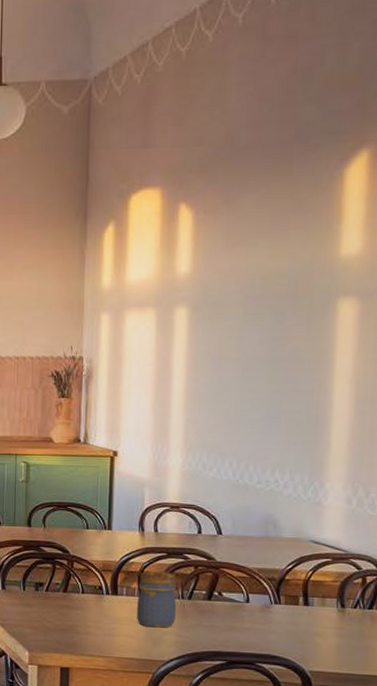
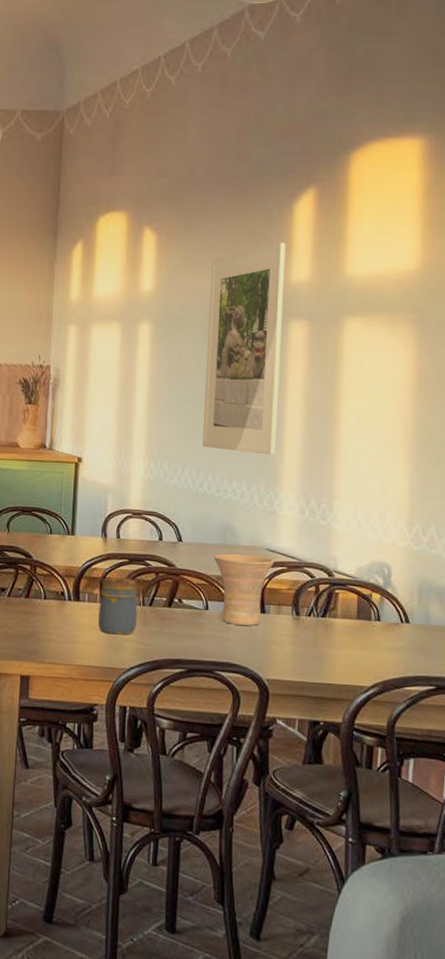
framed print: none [242,212,335,443] -> present [202,242,286,455]
vase: none [254,546,318,618] -> present [213,553,274,626]

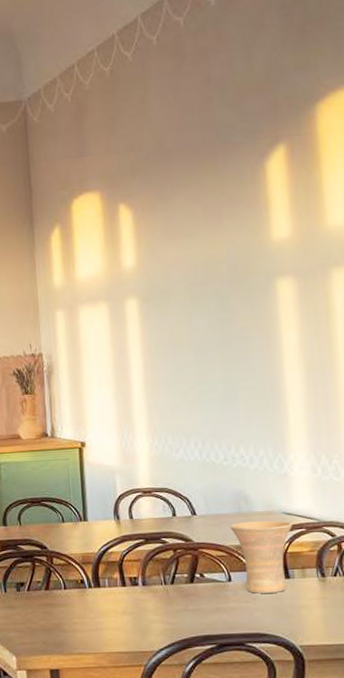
jar: present [98,576,138,635] -> none [120,557,161,618]
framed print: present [202,242,286,455] -> none [191,201,279,418]

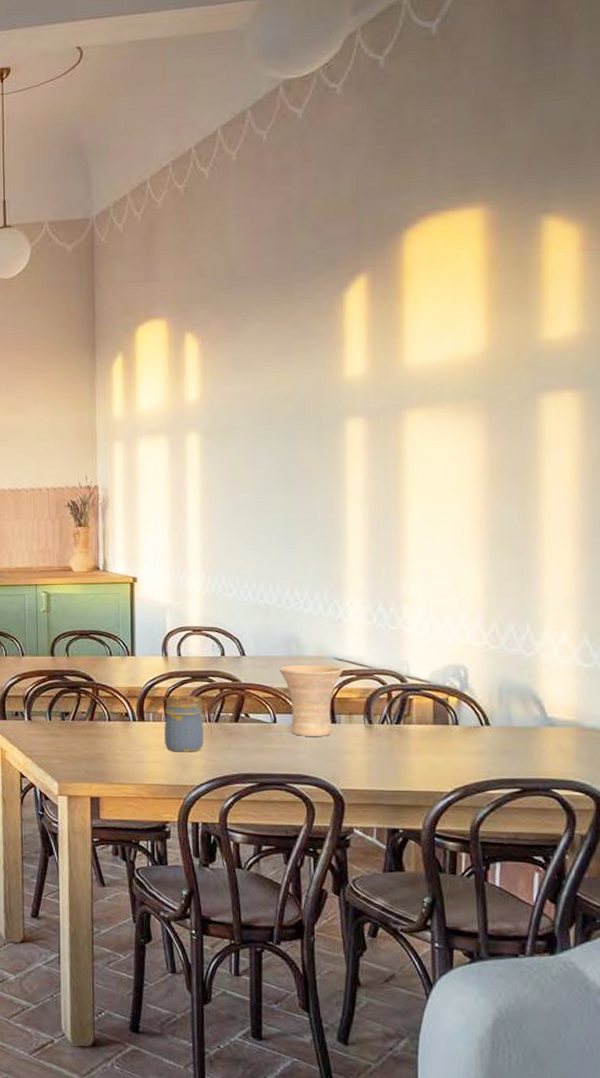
jar: none [120,557,161,618] -> present [164,694,203,752]

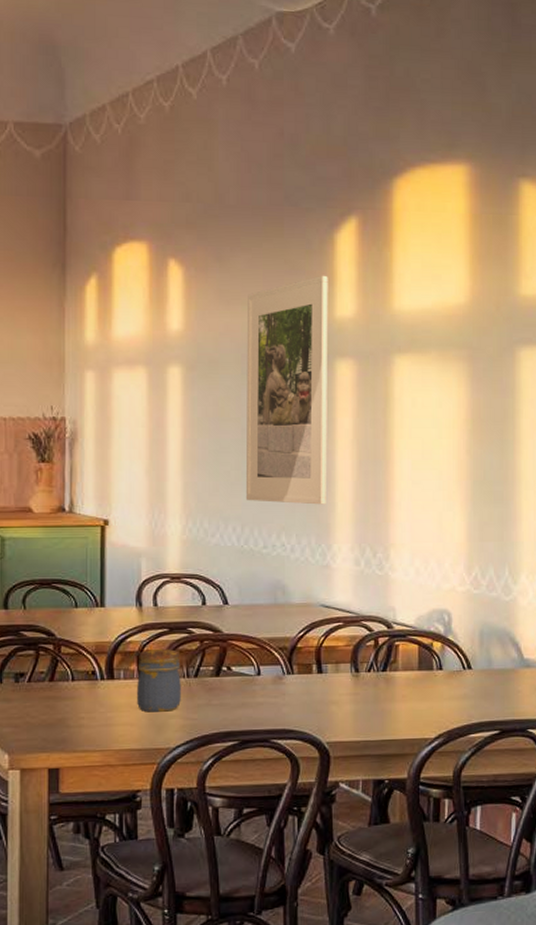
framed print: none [259,336,339,561] -> present [245,275,328,505]
vase: present [278,664,342,736] -> none [263,612,329,688]

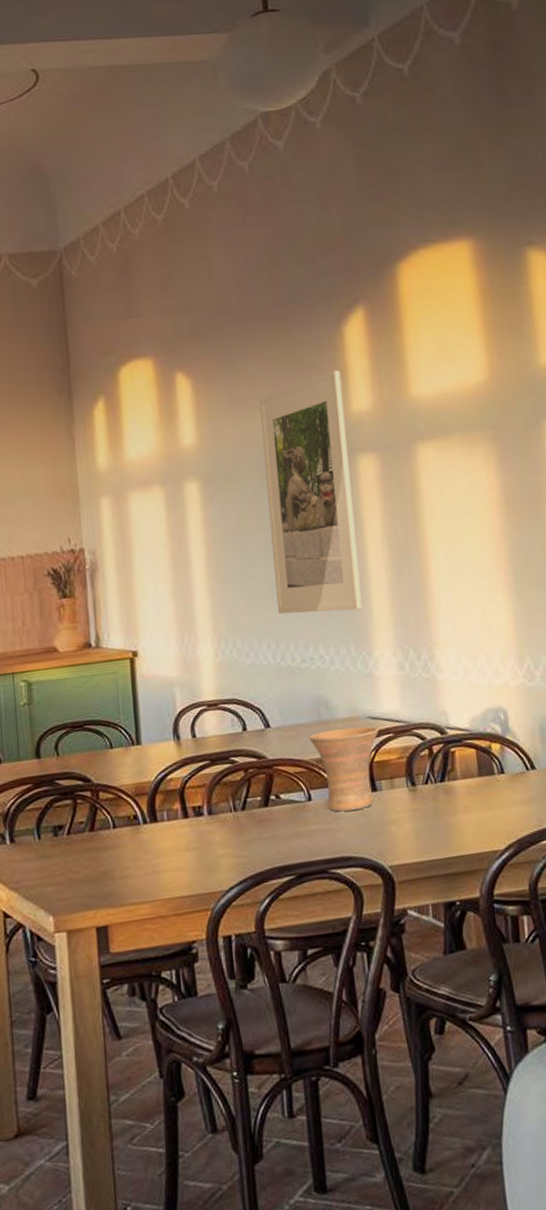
jar: present [137,648,181,712] -> none [181,782,230,854]
vase: none [263,612,329,688] -> present [309,726,379,812]

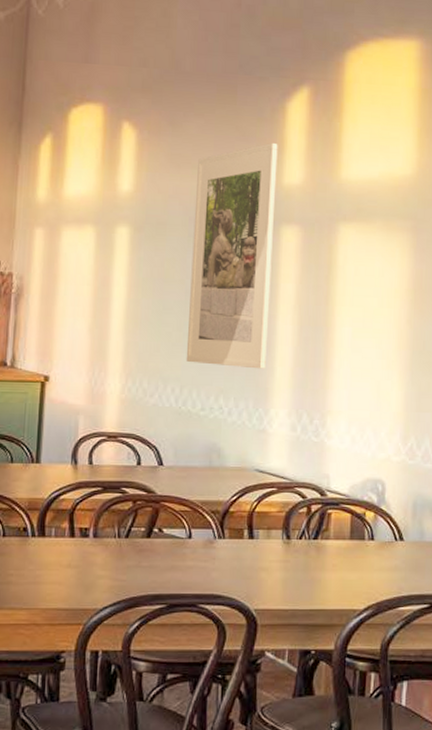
vase: present [309,726,379,812] -> none [197,476,263,553]

